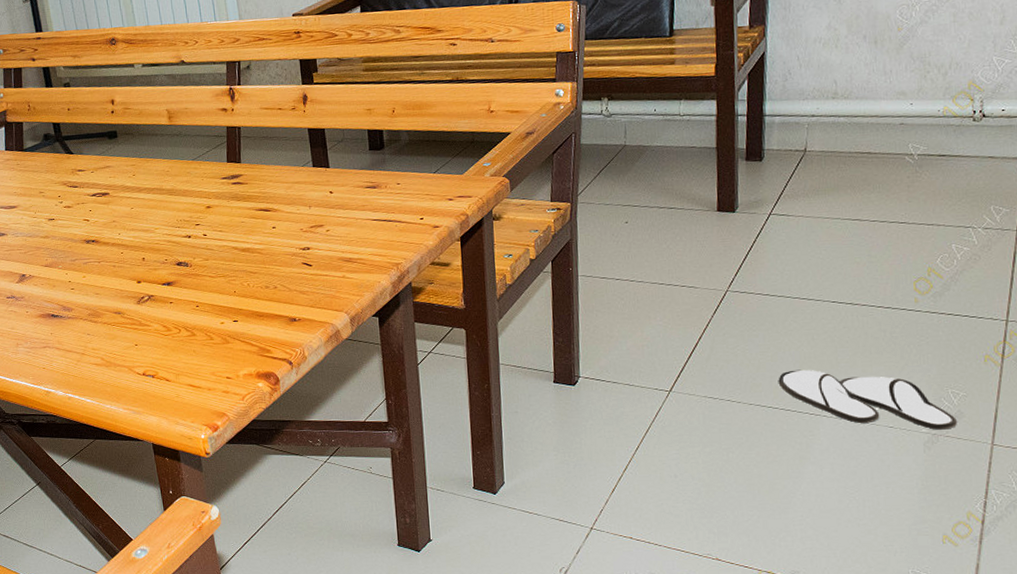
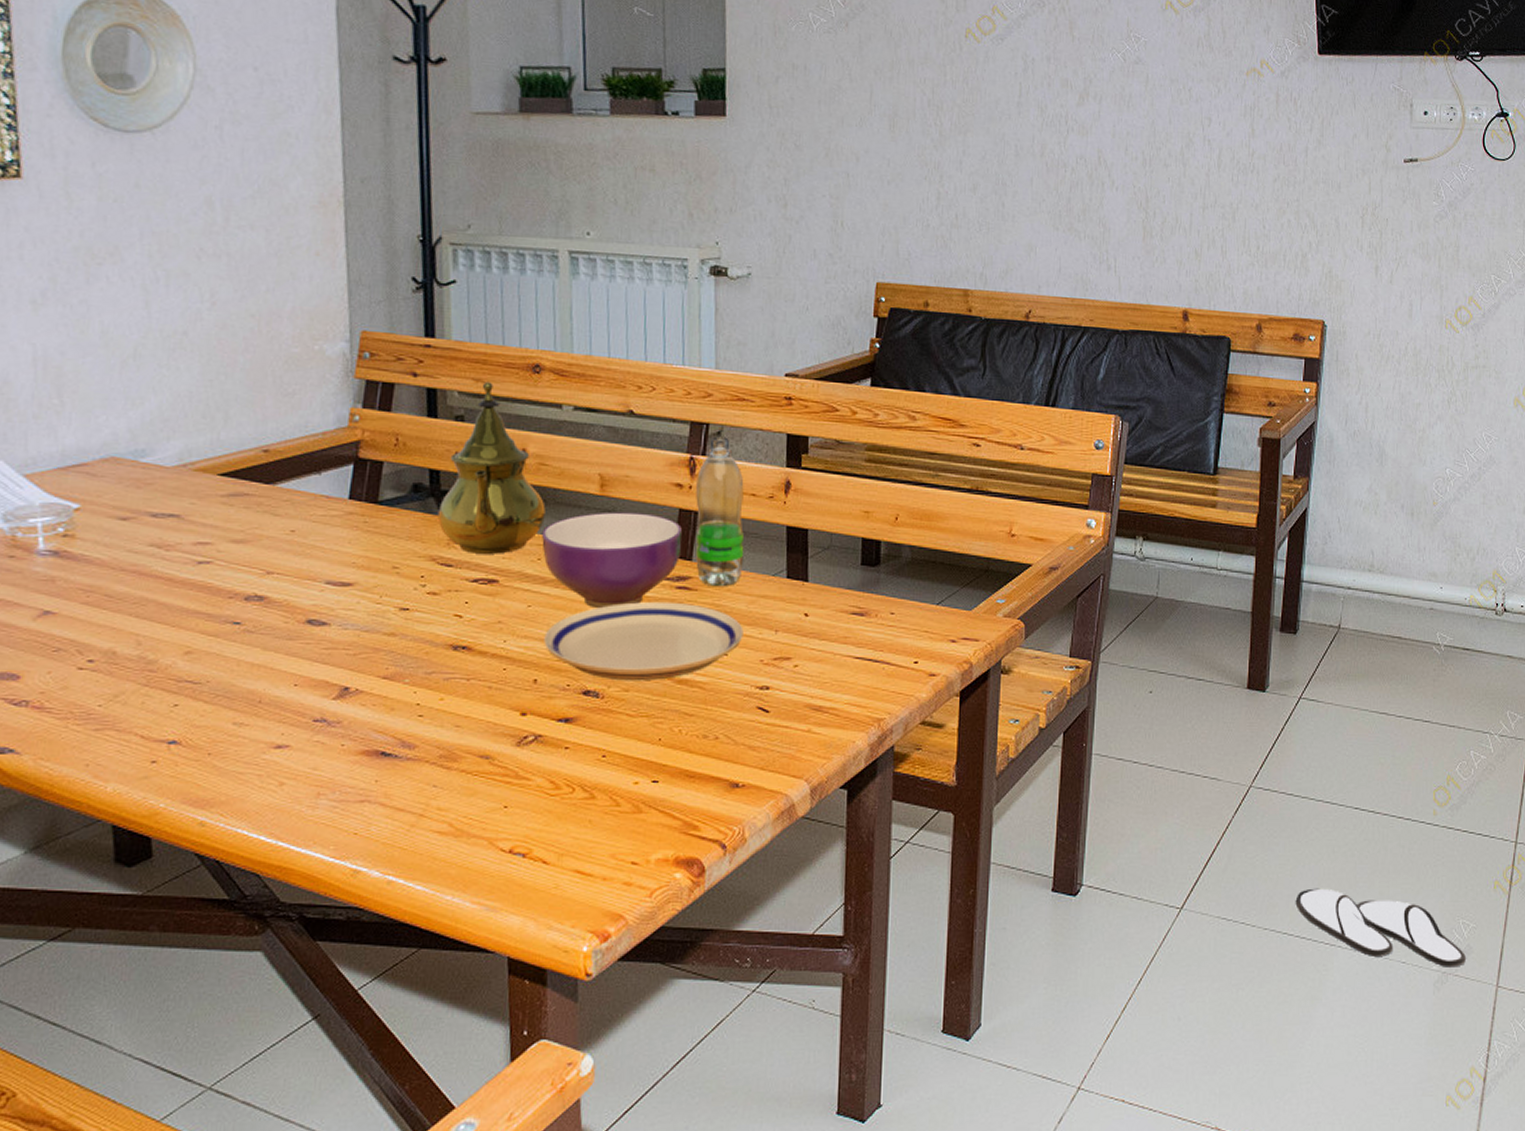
teapot: none [62,56,134,177] -> present [437,381,546,554]
bowl: none [133,133,232,205] -> present [542,512,682,609]
plate: none [145,194,286,253] -> present [544,601,744,681]
bottle: none [236,69,279,180] -> present [695,436,744,587]

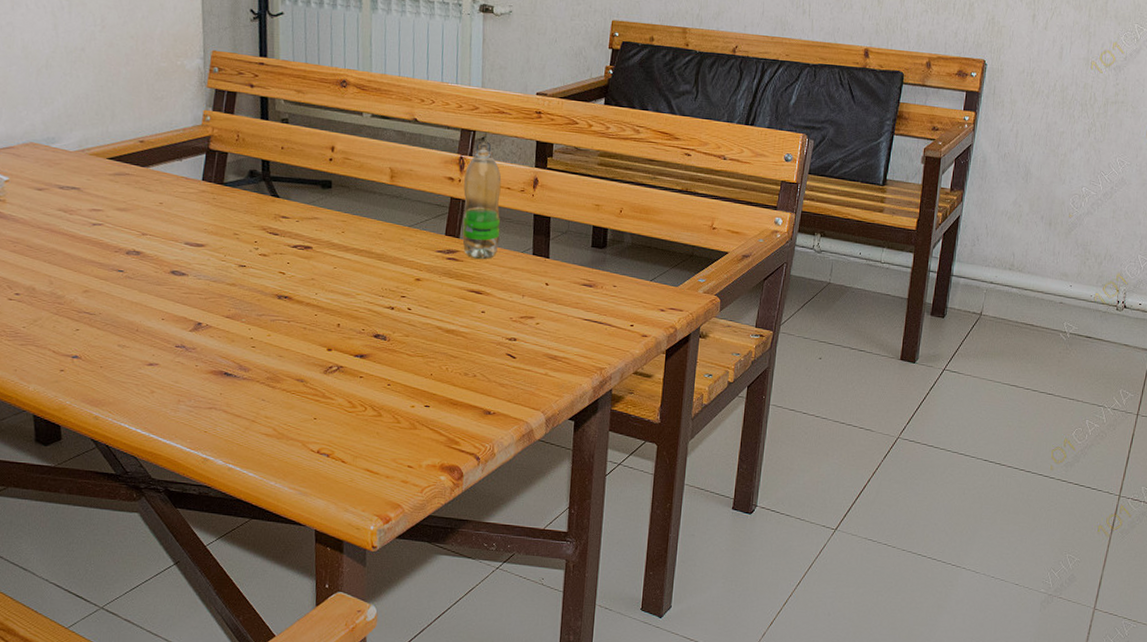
teapot: present [437,381,546,554] -> none [267,93,349,227]
bowl: present [542,512,682,609] -> none [345,197,452,273]
plate: present [544,601,744,681] -> none [345,268,498,329]
slippers: present [1295,888,1466,967] -> none [929,521,1069,591]

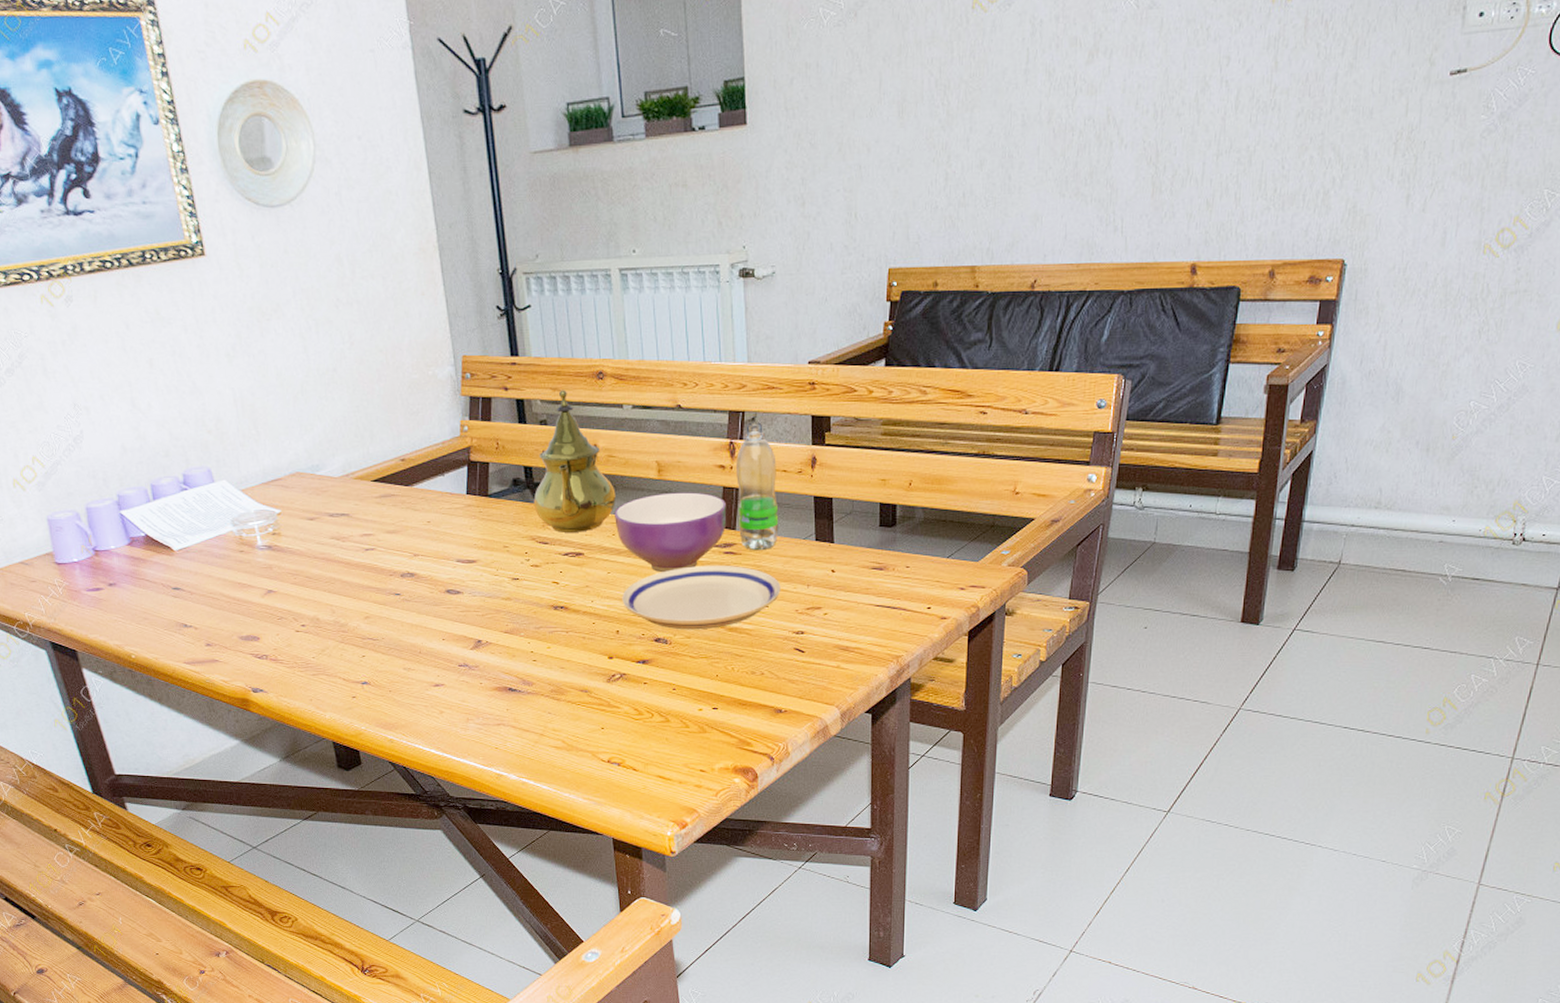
teapot: none [267,93,349,227] -> present [533,390,616,532]
bowl: none [345,197,452,273] -> present [615,492,726,573]
plate: none [345,268,498,329] -> present [622,565,781,630]

